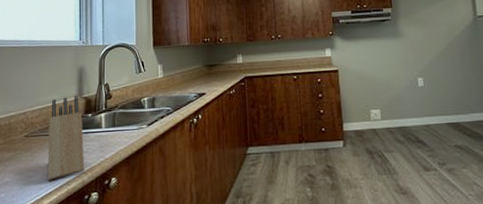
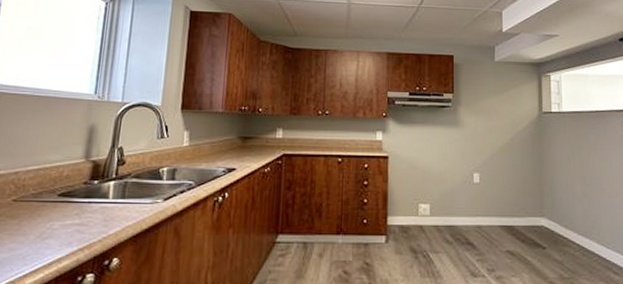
knife block: present [47,95,85,181] -> none [34,157,87,255]

